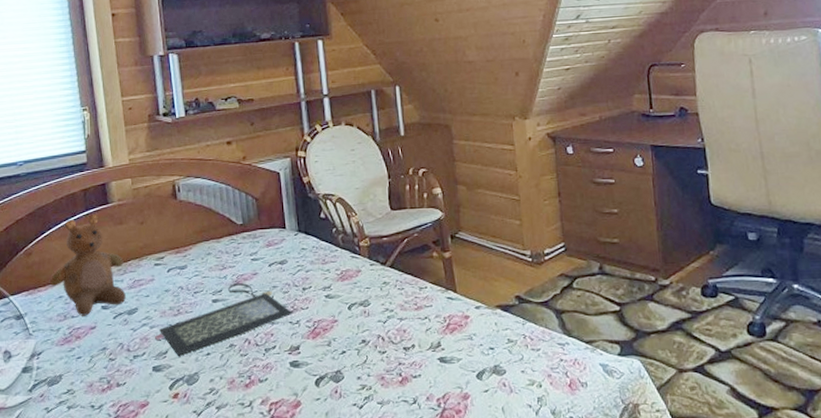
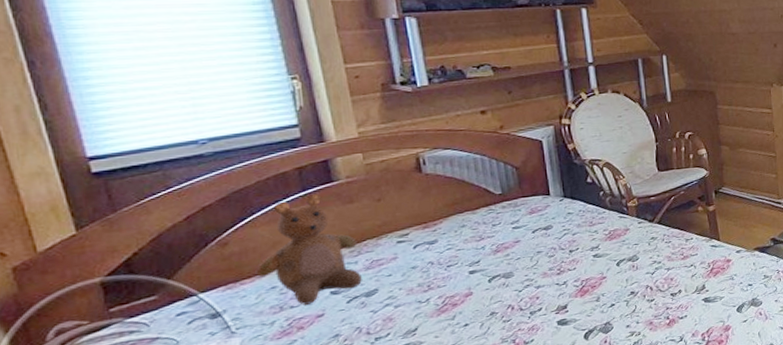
clutch bag: present [154,283,293,356] -> none [400,251,559,332]

